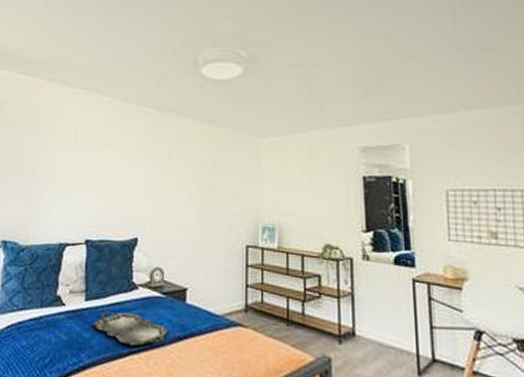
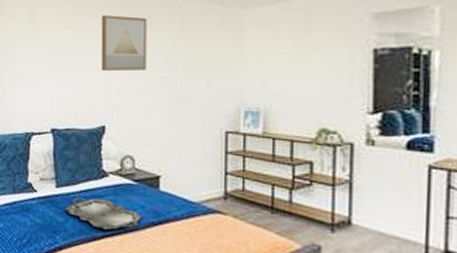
wall art: none [136,136,180,187] -> present [101,15,147,72]

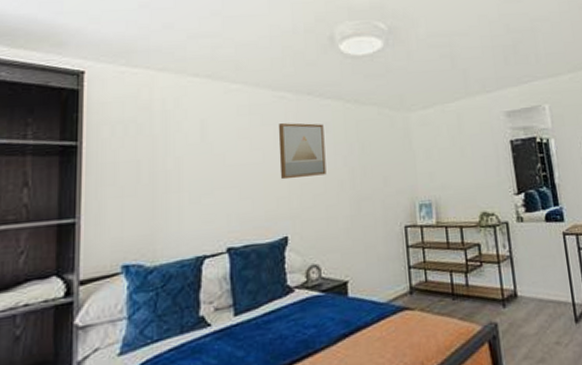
serving tray: present [64,197,142,231] -> none [245,318,333,355]

